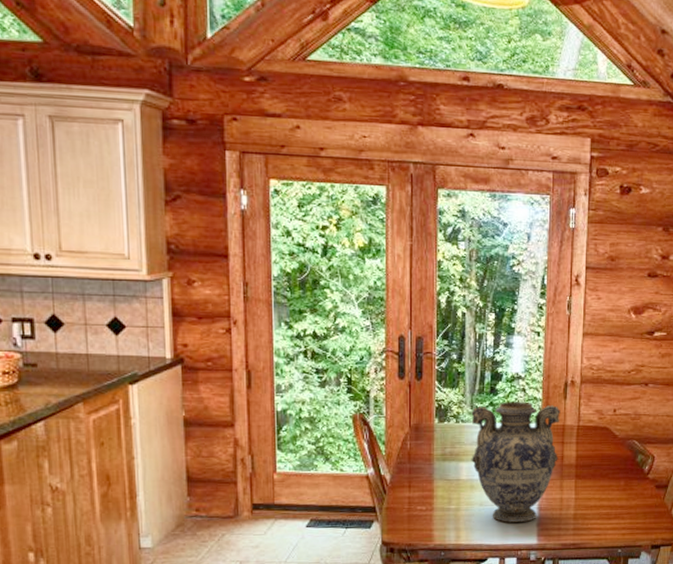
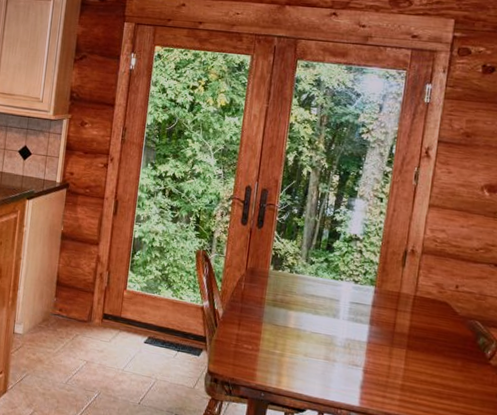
vase: present [471,402,561,523] -> none [300,260,397,382]

